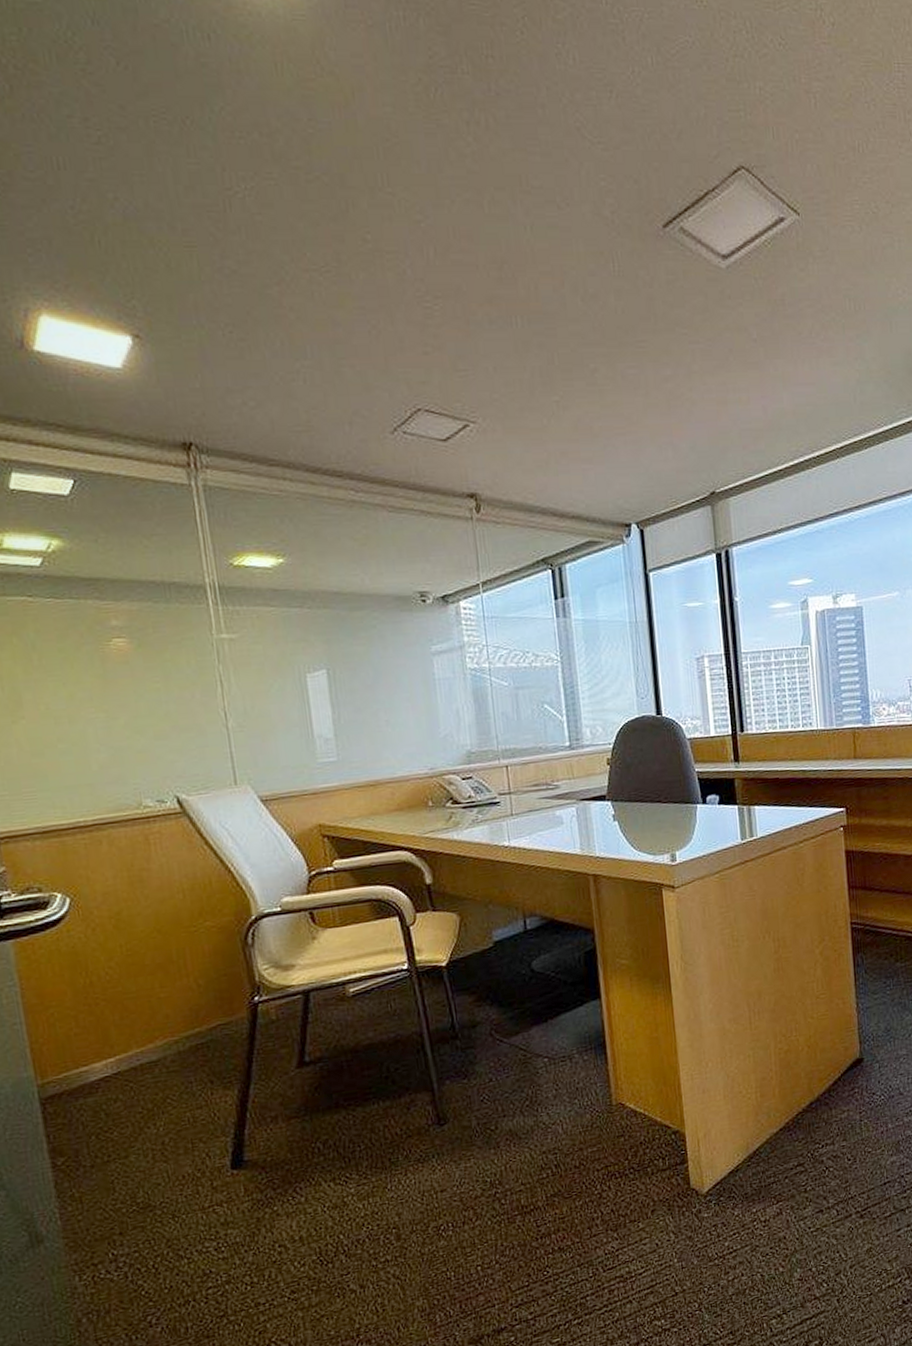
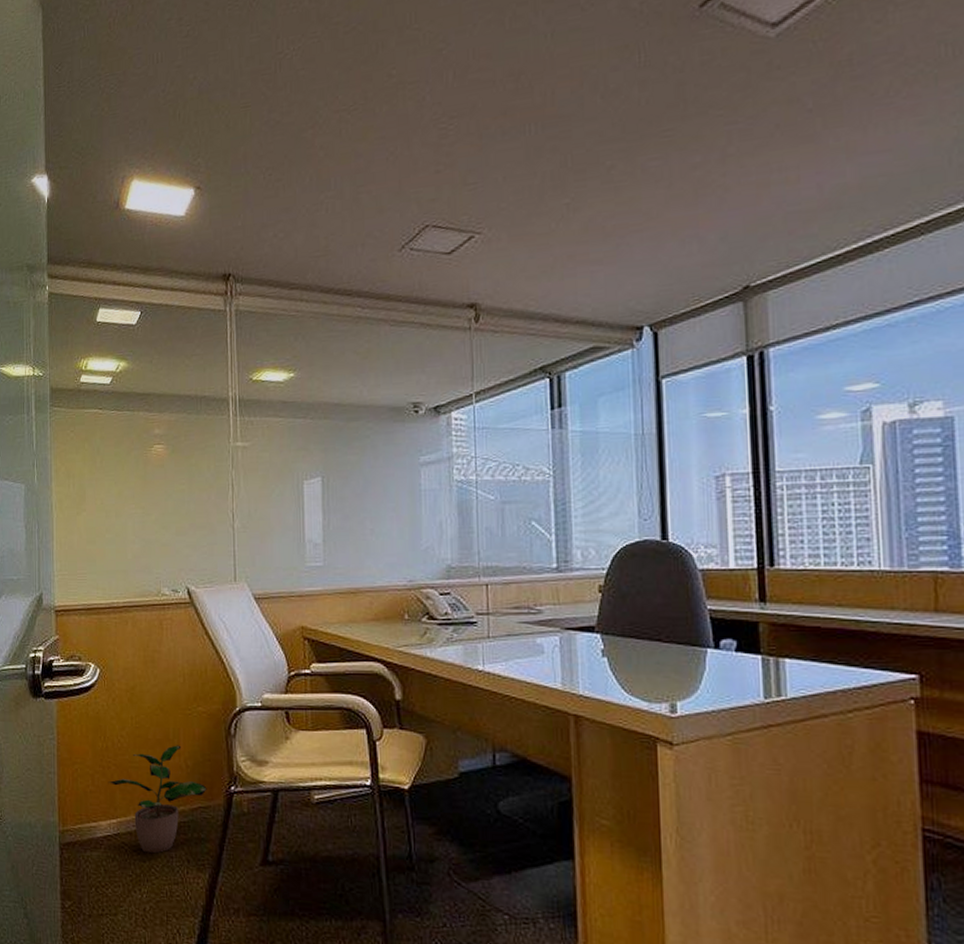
potted plant: none [97,965,226,1085] -> present [108,745,207,854]

